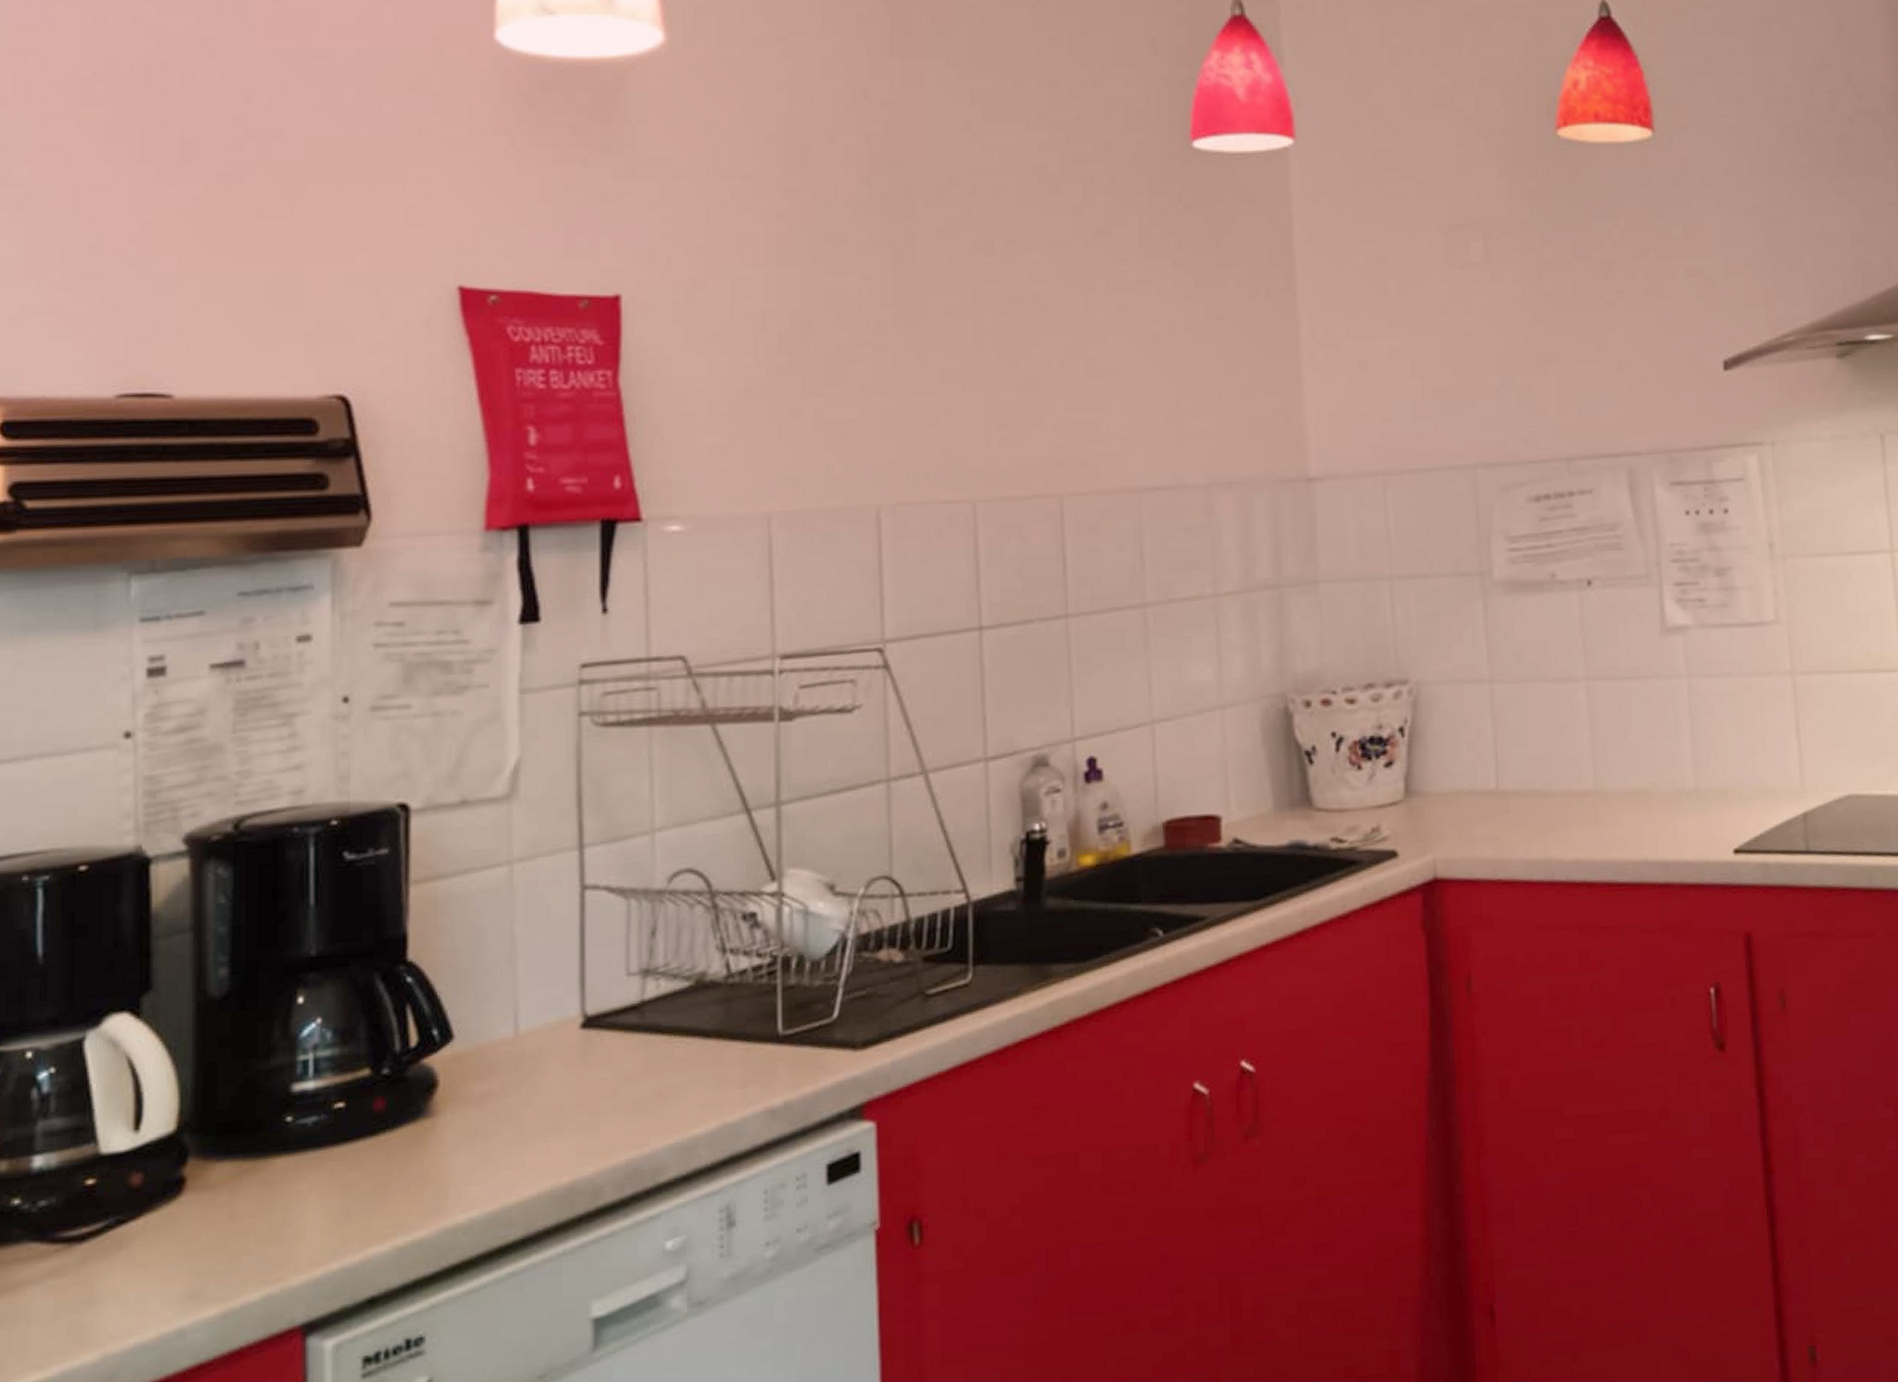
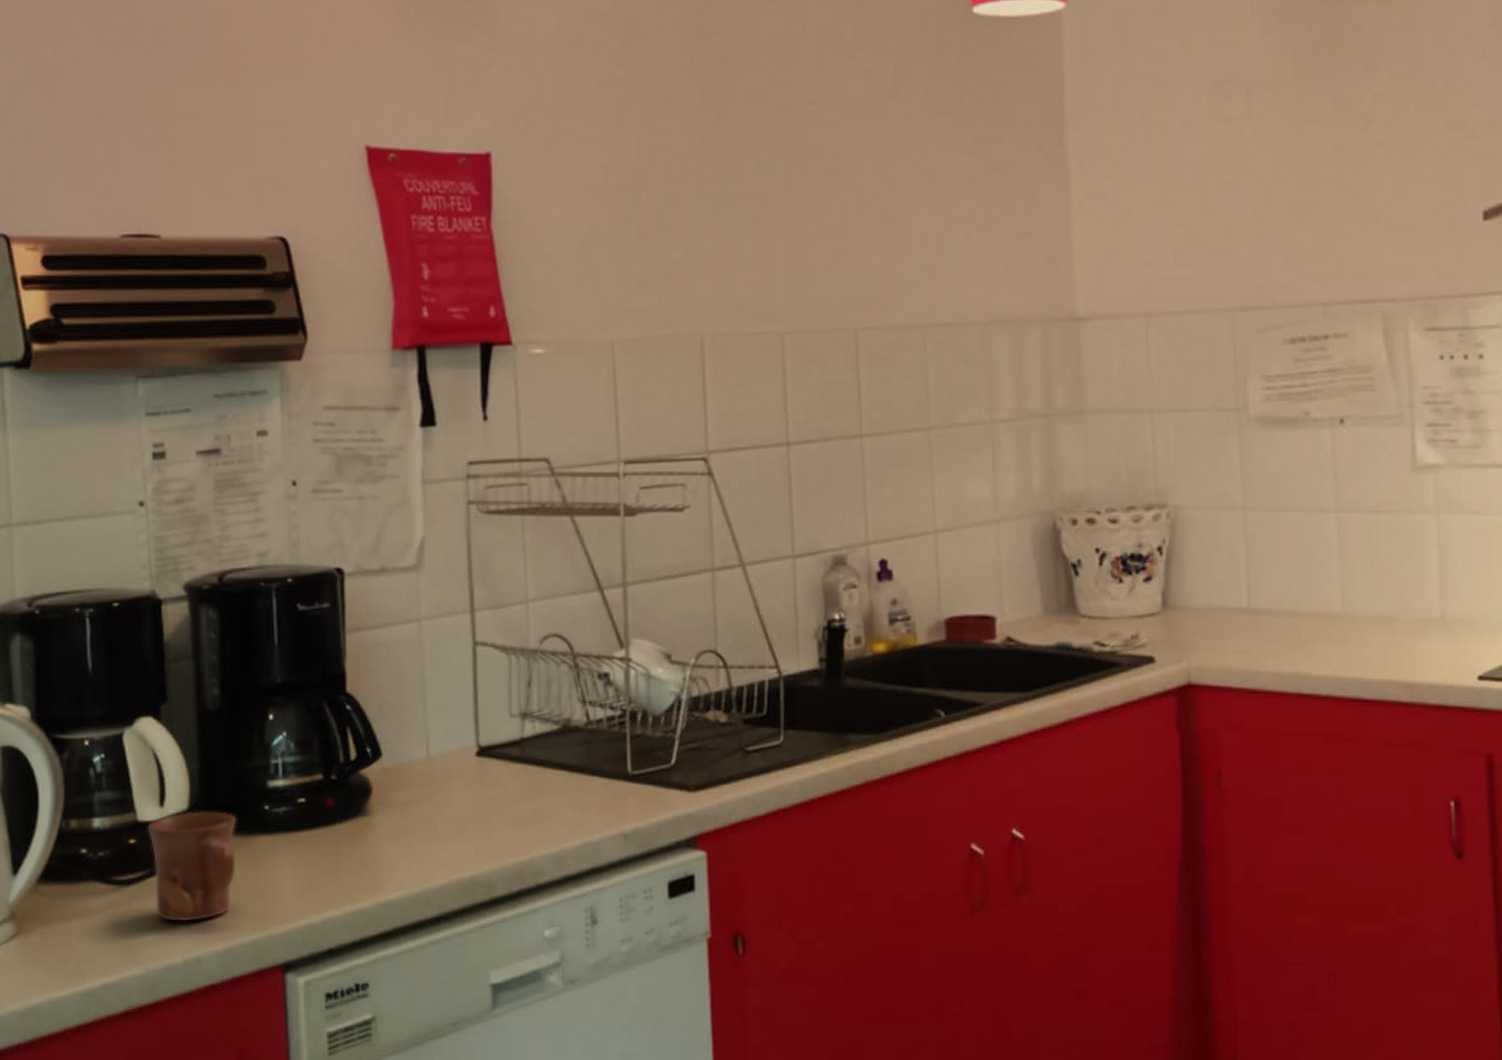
mug: none [113,1129,244,1284] -> present [147,811,236,922]

